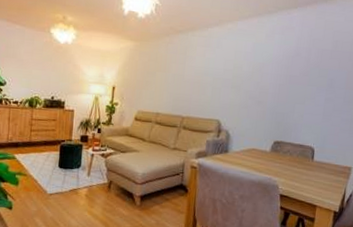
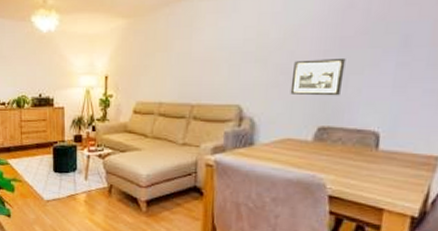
picture frame: none [255,90,293,119] -> present [290,57,346,96]

